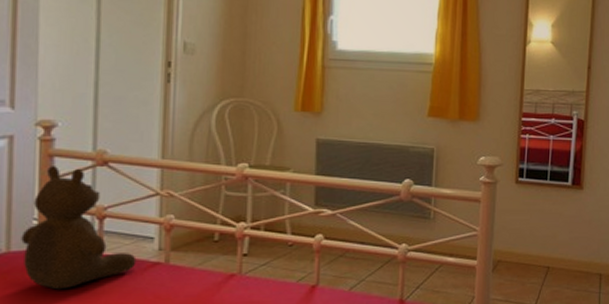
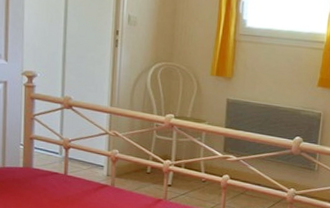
teddy bear: present [21,166,137,290] -> none [12,106,91,198]

